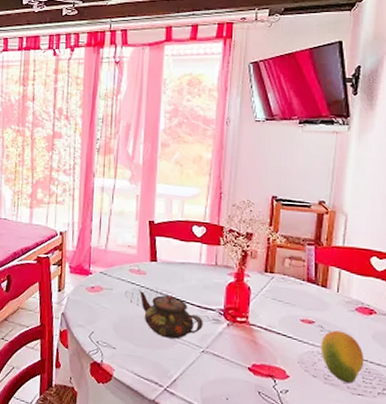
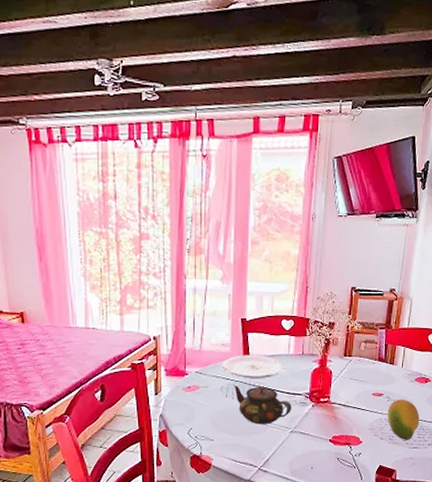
plate: none [128,259,195,287] -> present [222,354,284,379]

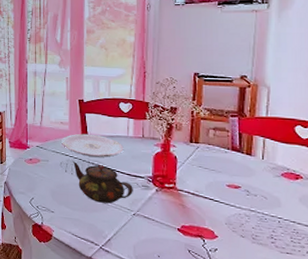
fruit: present [387,399,420,440] -> none [247,194,292,243]

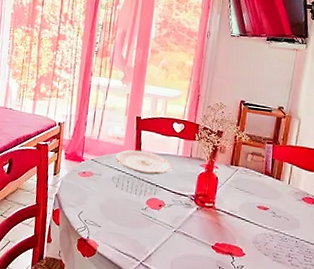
teapot: present [73,162,133,204] -> none [124,177,177,220]

